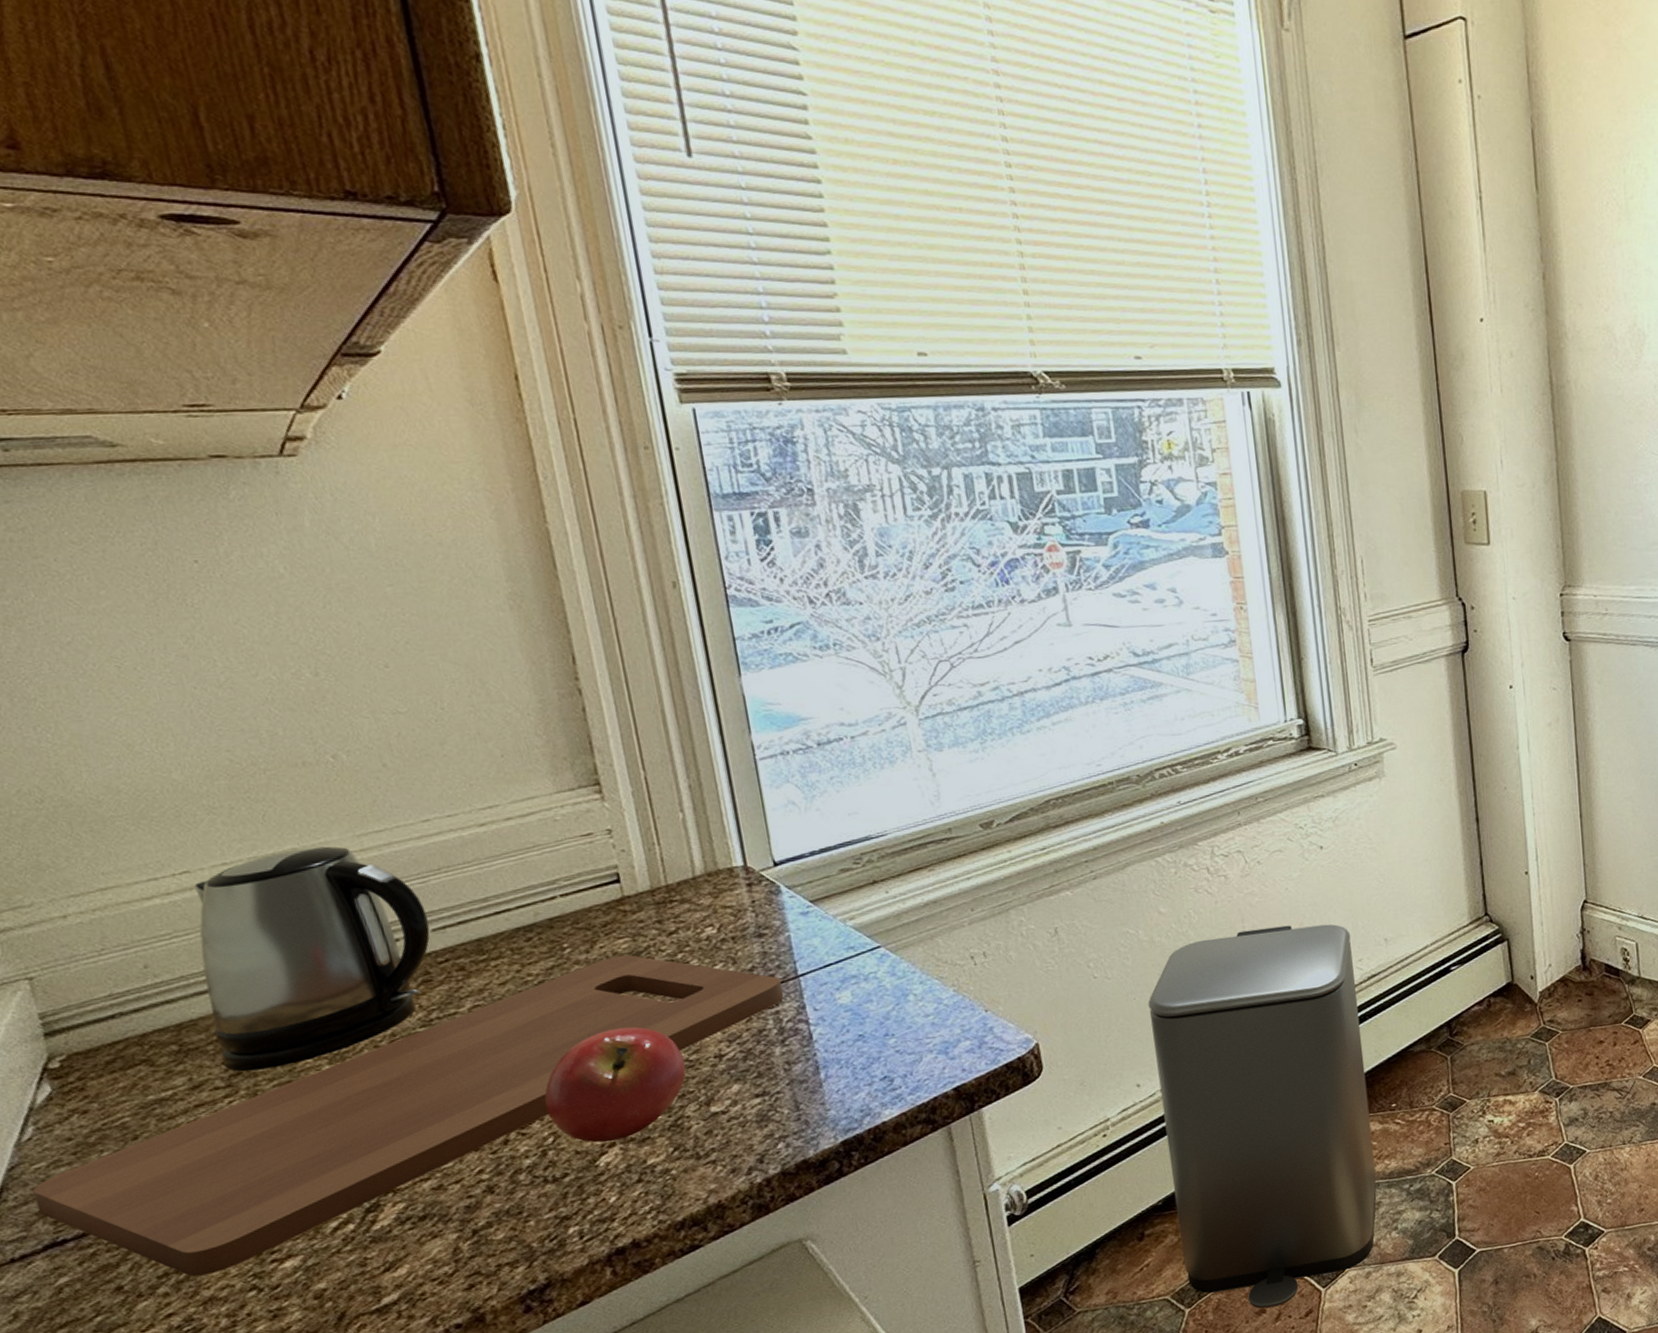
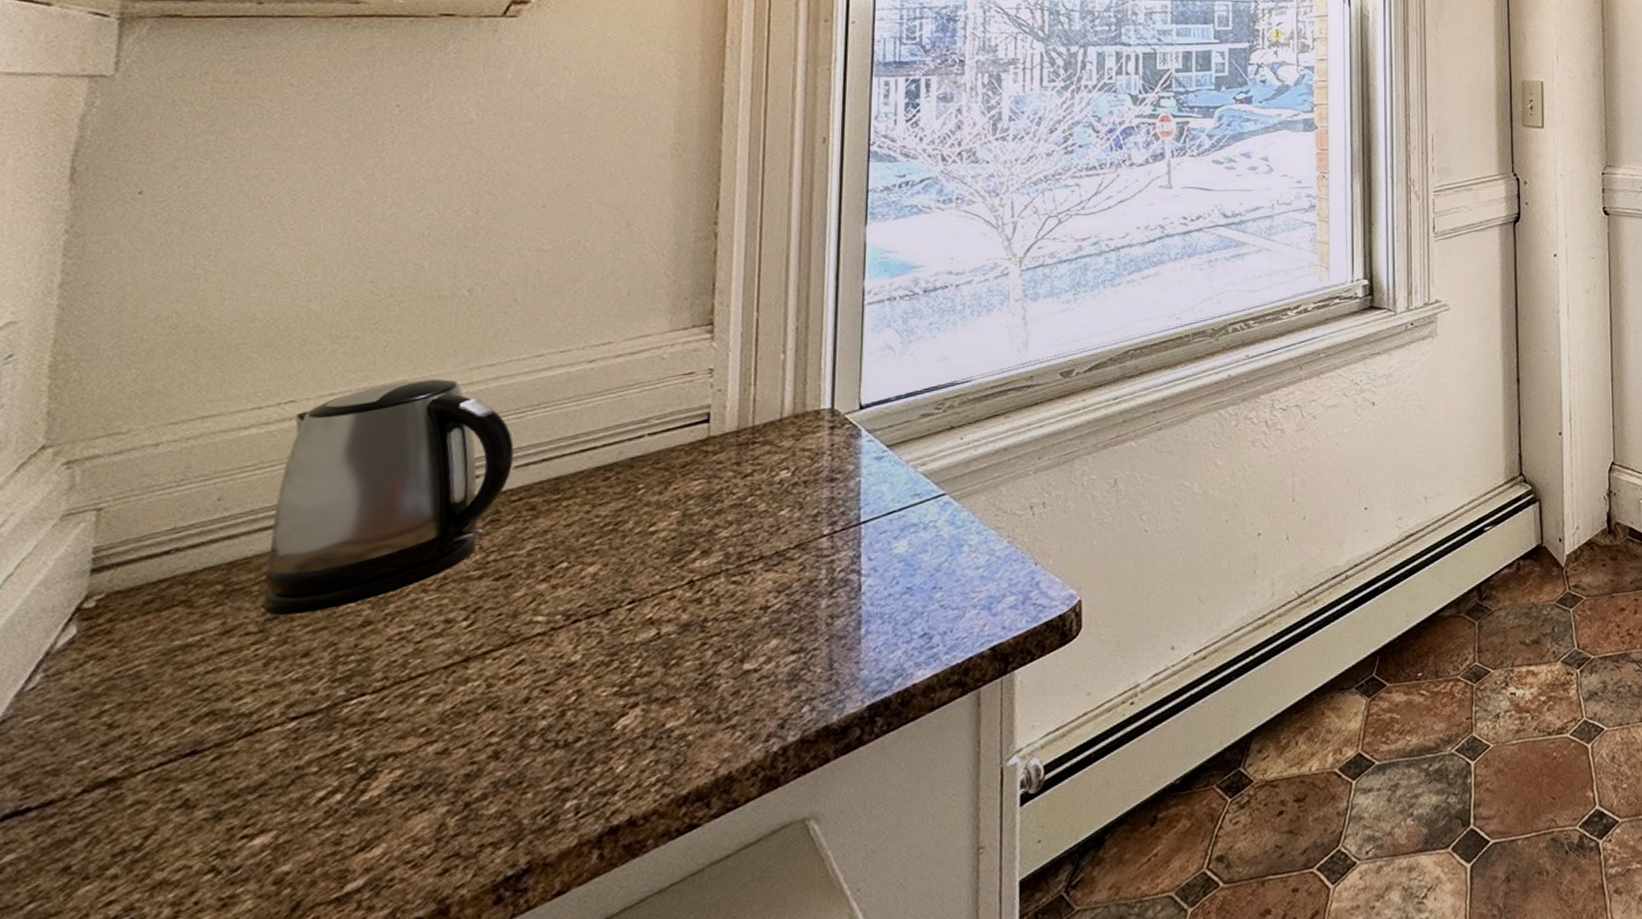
cutting board: present [32,954,785,1277] -> none [12,496,843,855]
fruit: present [544,1026,686,1143] -> none [577,574,730,703]
pedal bin: present [1148,924,1377,1309] -> none [1193,480,1396,910]

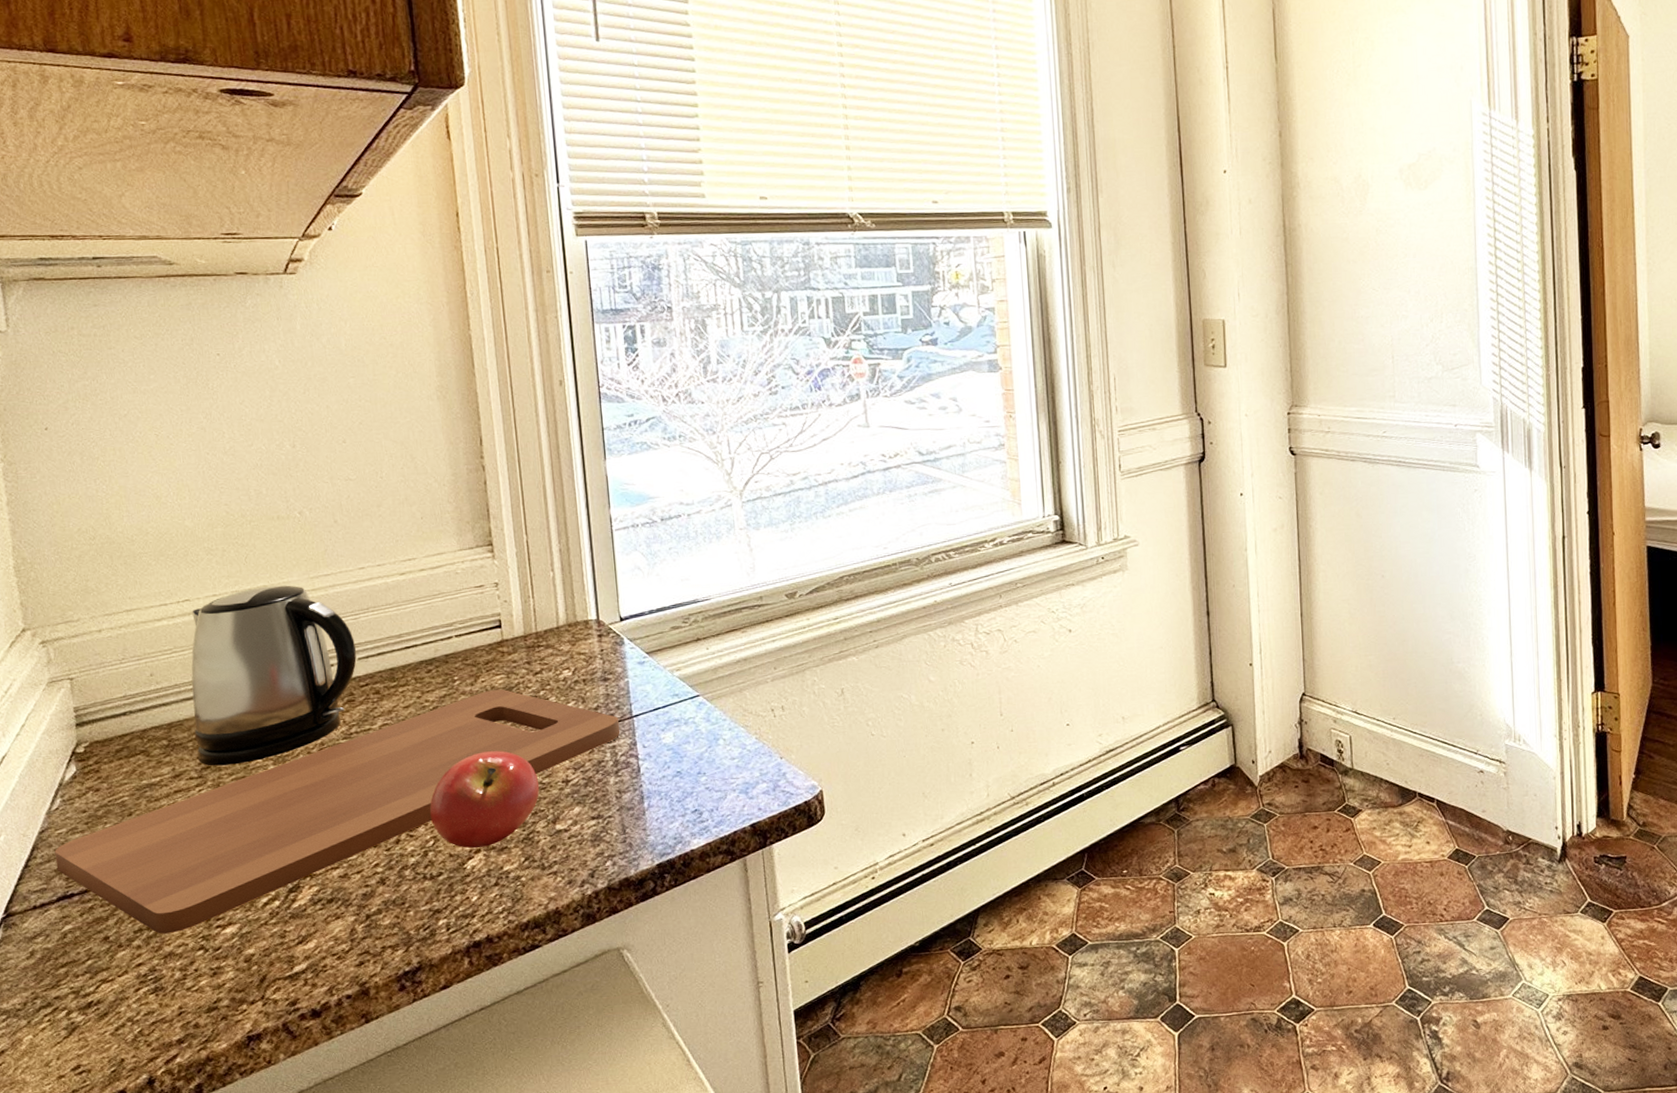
cutting board: none [12,496,843,855] -> present [54,689,621,934]
fruit: none [577,574,730,703] -> present [429,751,540,848]

